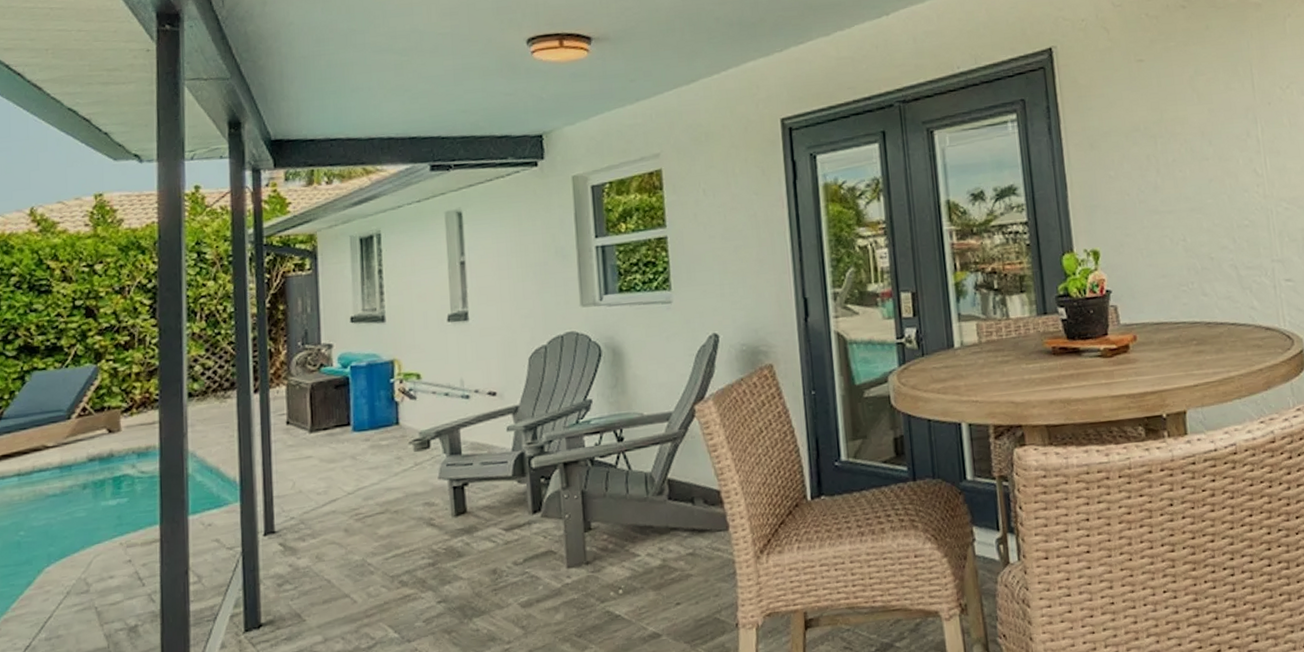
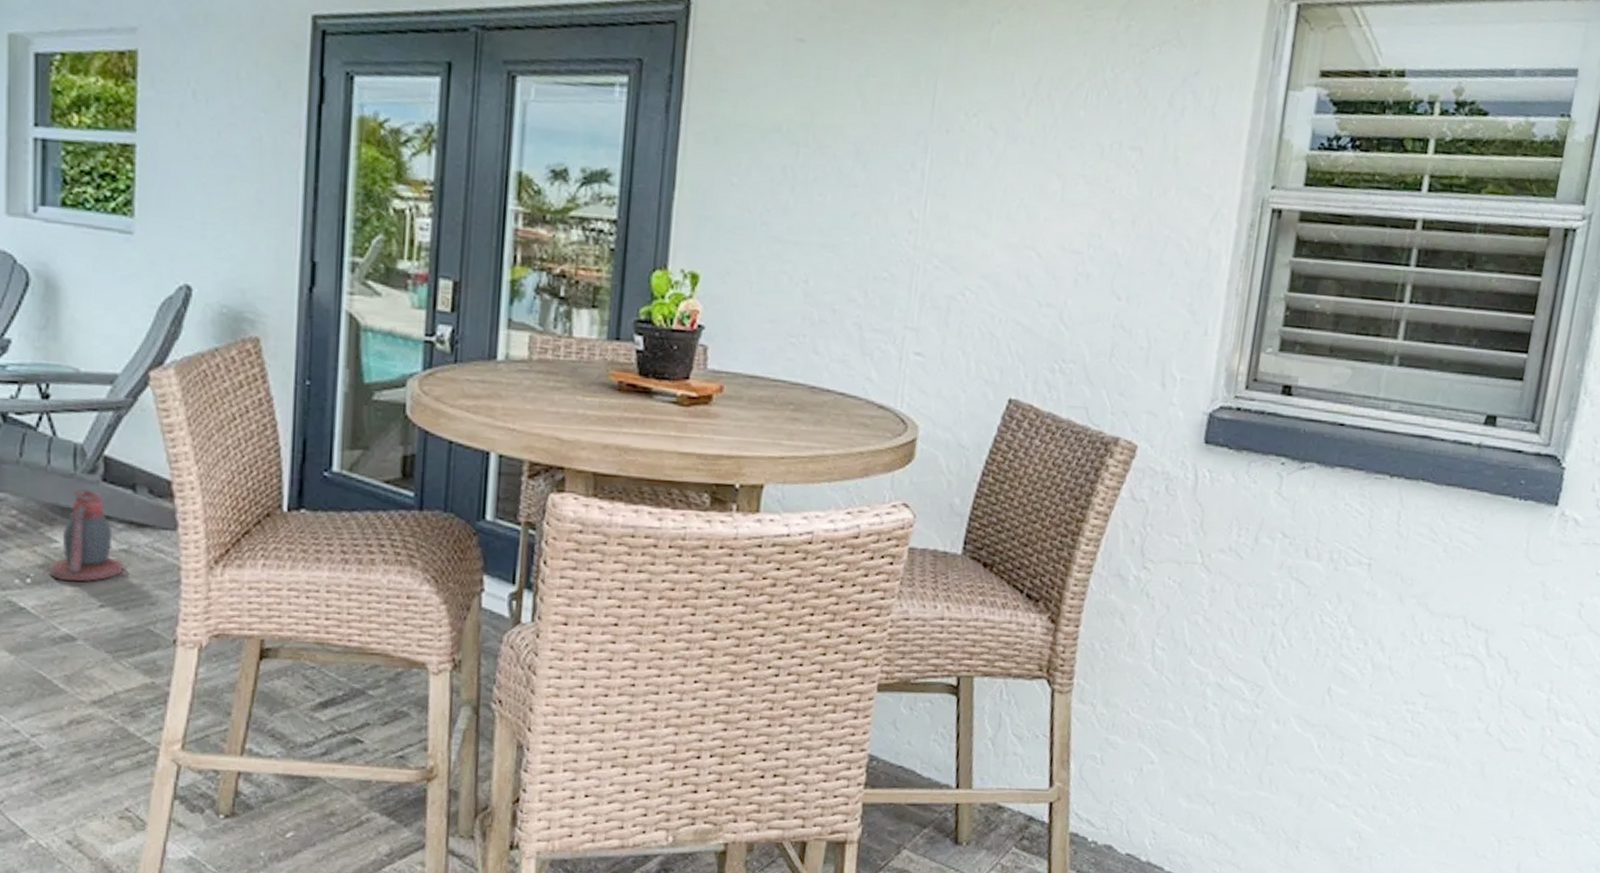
lantern: none [635,507,692,587] -> present [49,488,124,582]

